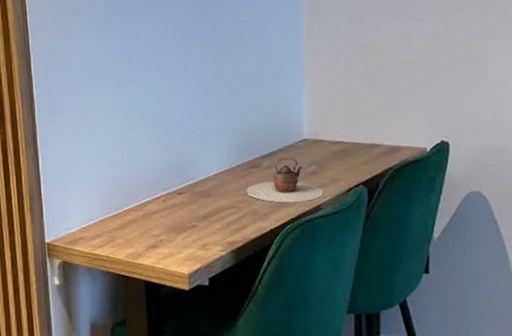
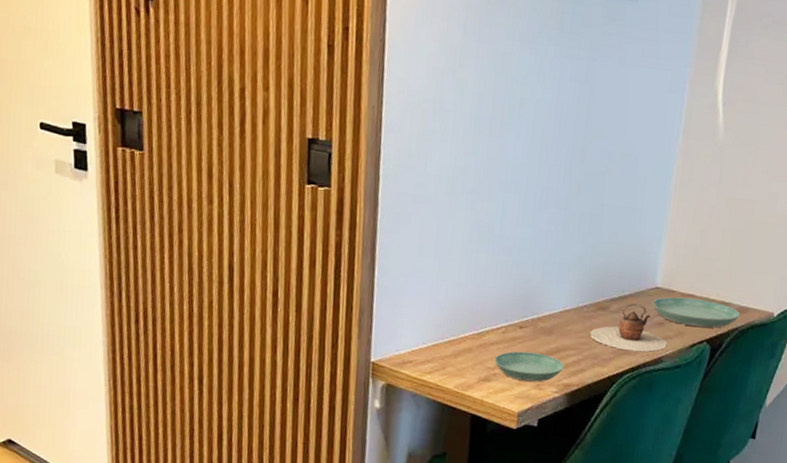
saucer: none [159,216,226,244] -> present [494,351,564,382]
saucer: none [302,145,392,172] -> present [652,296,740,328]

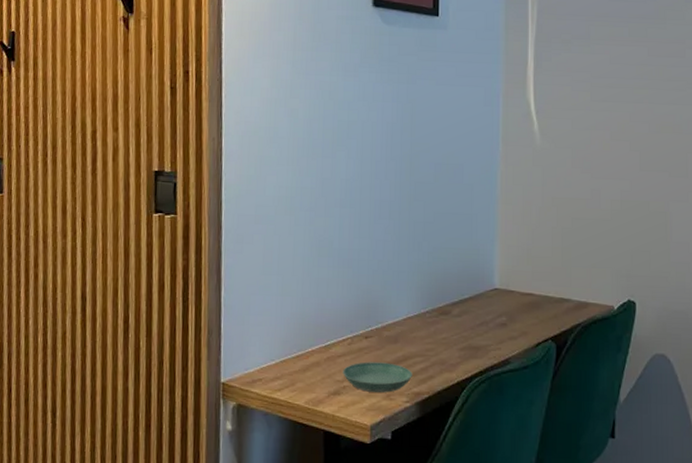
teapot: present [590,304,668,352] -> none [435,306,513,355]
saucer: present [652,296,740,328] -> none [493,297,580,326]

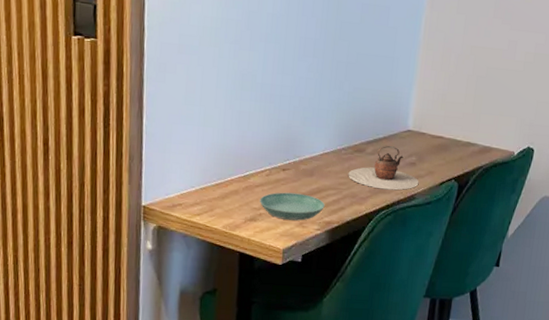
teapot: none [435,306,513,355] -> present [348,146,419,191]

